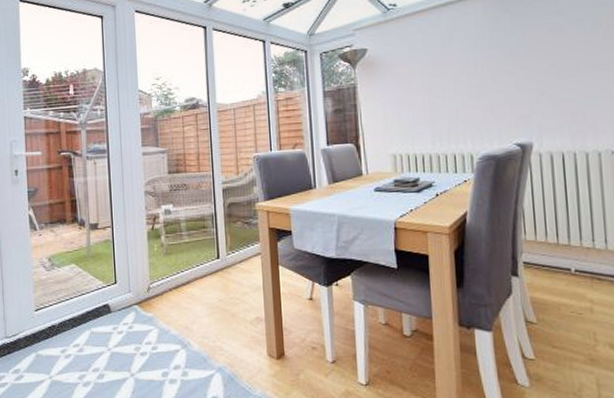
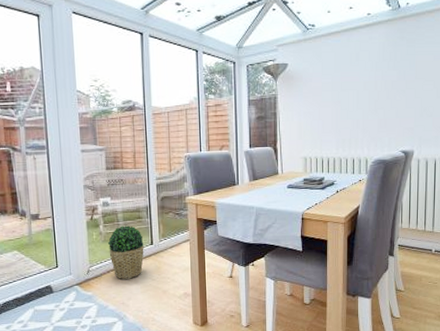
potted plant: none [169,236,210,299] -> present [107,225,144,279]

